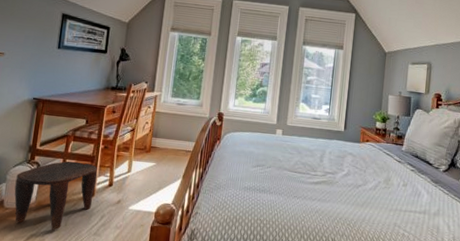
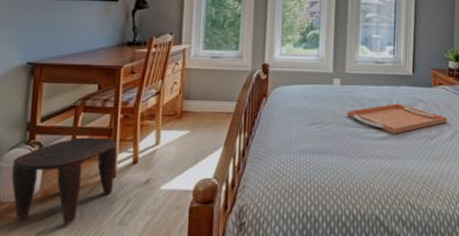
serving tray: none [286,154,372,181] -> present [347,103,447,134]

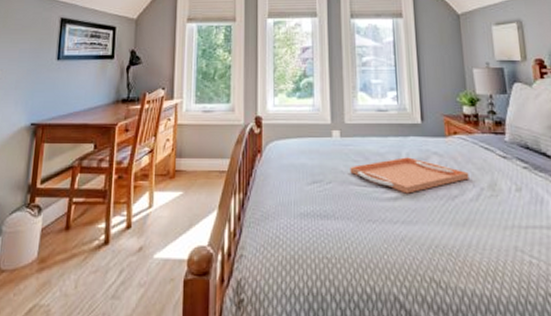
stool: present [11,137,118,224] -> none [11,200,112,296]

